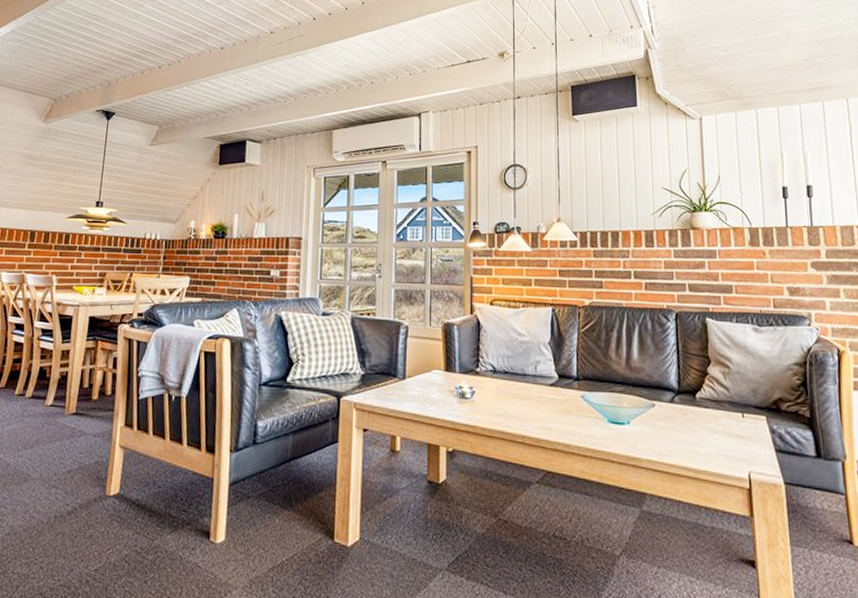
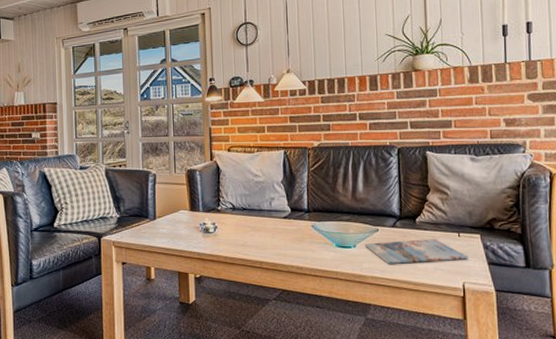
magazine: none [639,418,754,447] -> present [364,239,468,264]

